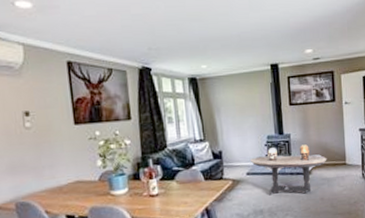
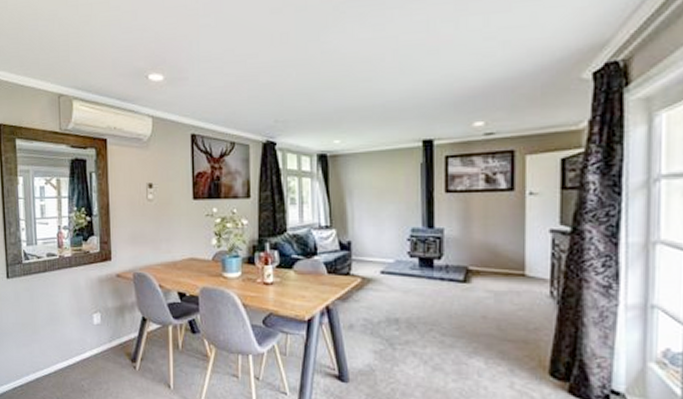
coffee table: present [249,144,327,196] -> none [386,244,496,307]

